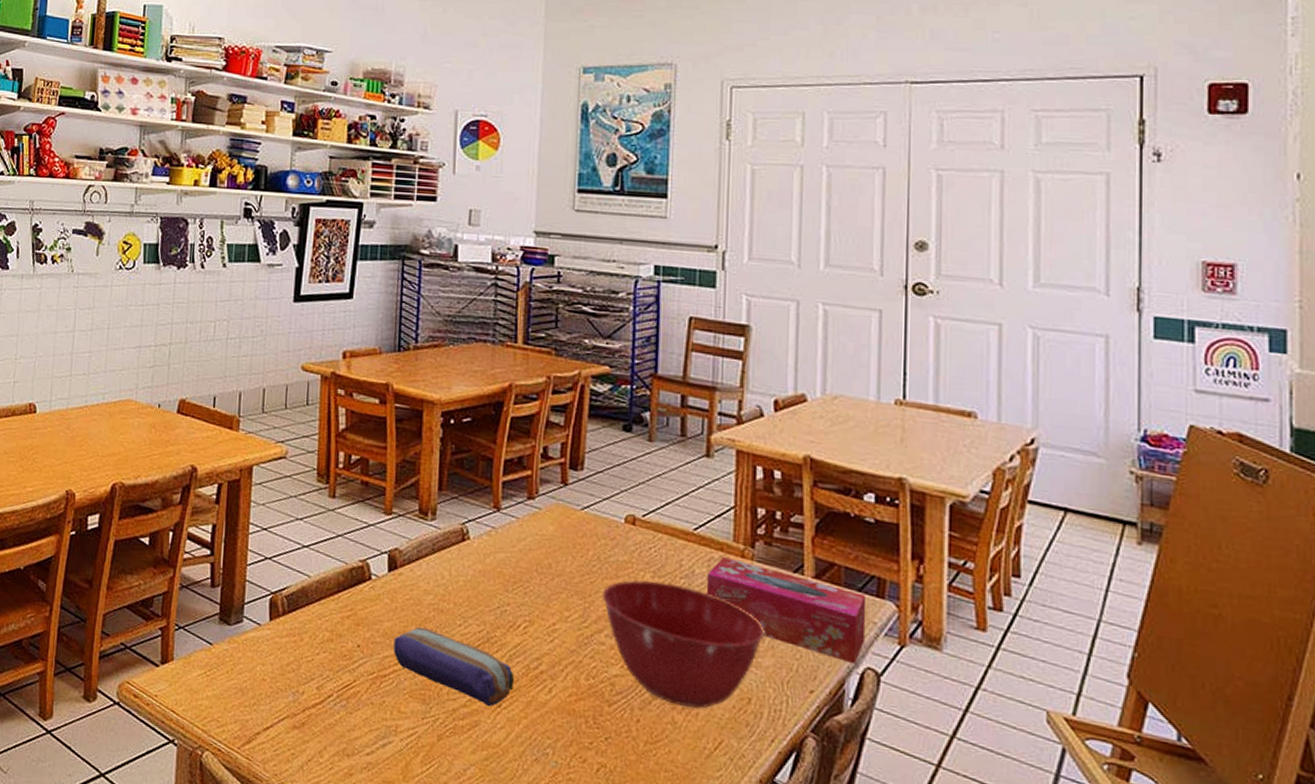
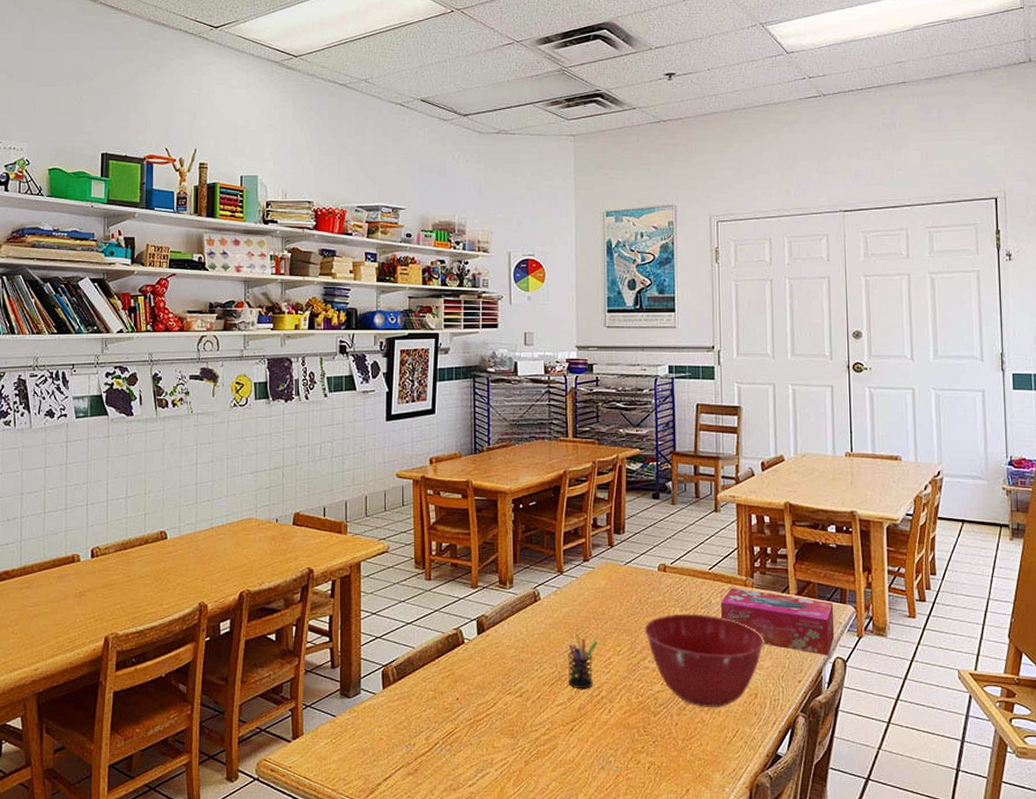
pencil case: present [393,626,515,707] -> none [486,676,582,731]
pen holder: none [499,587,540,658] -> present [567,634,598,690]

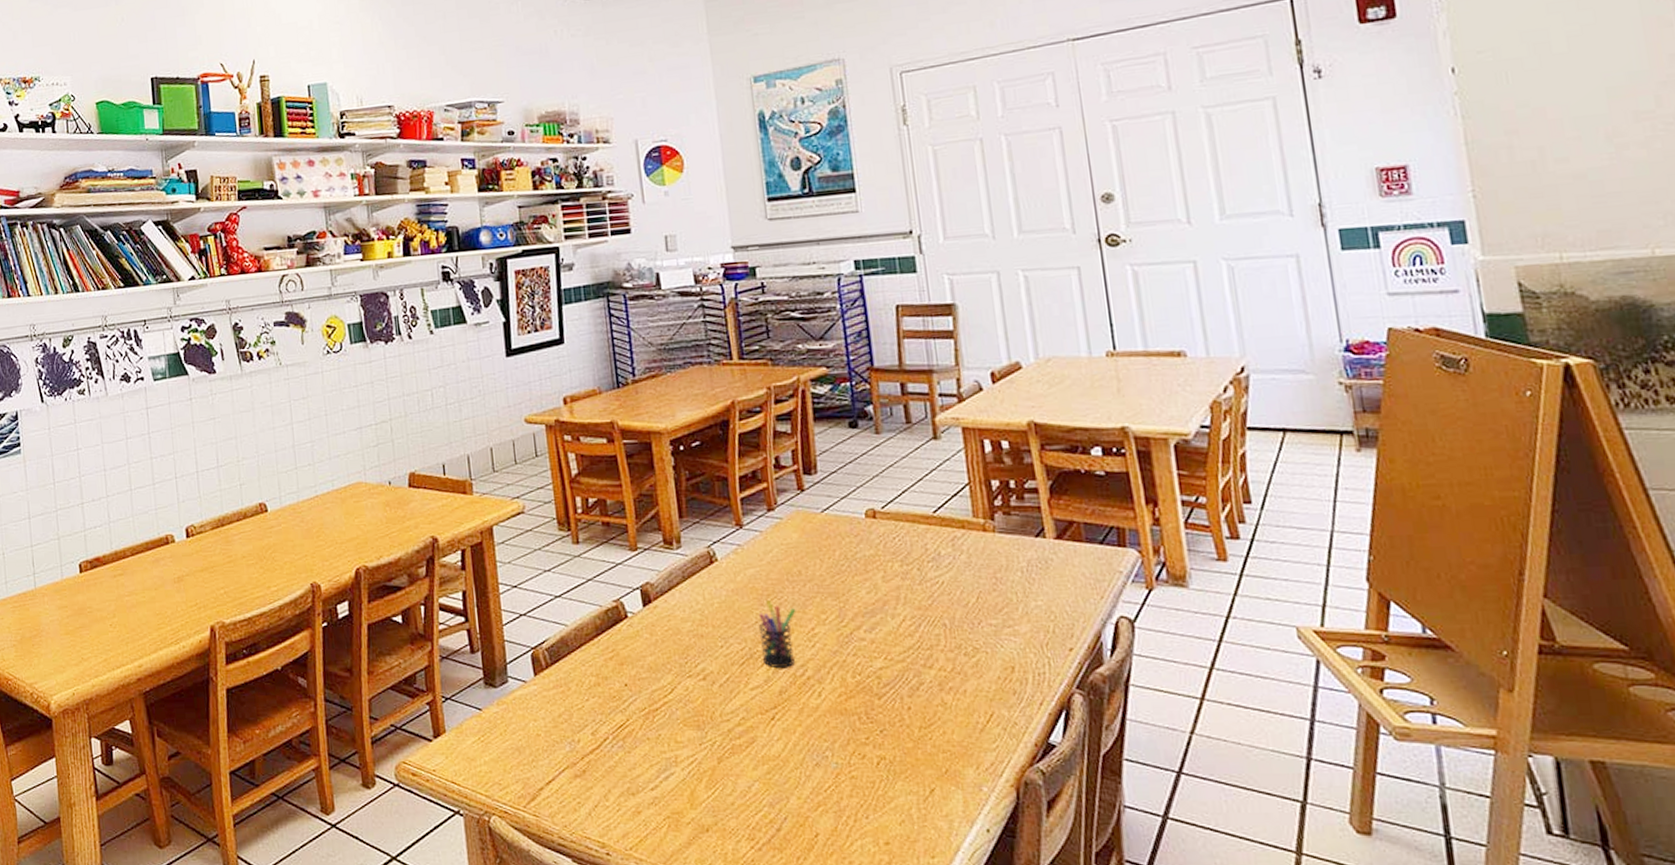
mixing bowl: present [644,613,764,707] -> none [854,569,1018,686]
tissue box: present [720,587,835,656] -> none [952,533,1115,616]

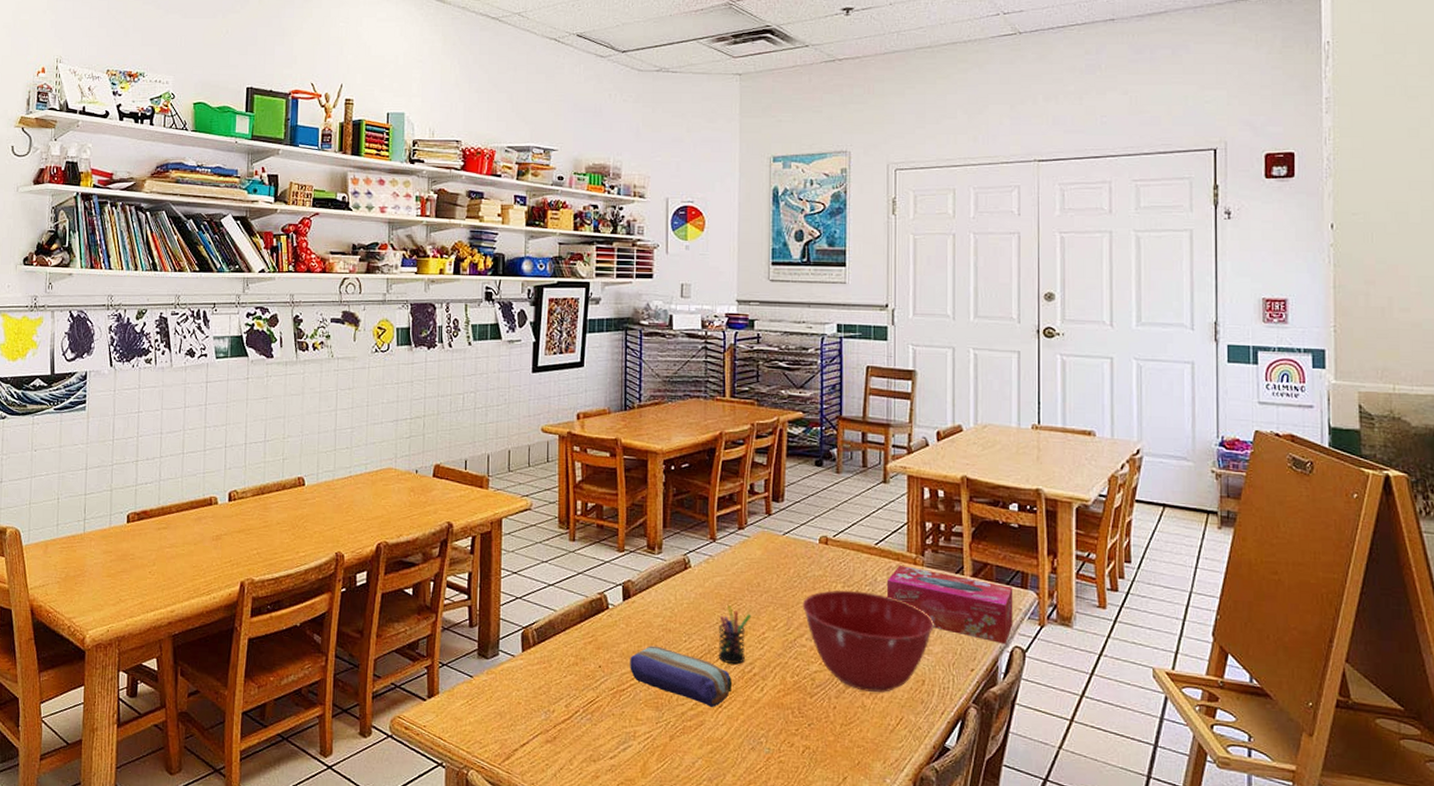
pencil case: none [659,655,784,720] -> present [630,645,733,707]
mixing bowl: none [854,569,1018,686] -> present [802,590,934,692]
tissue box: none [952,533,1115,616] -> present [886,564,1013,645]

